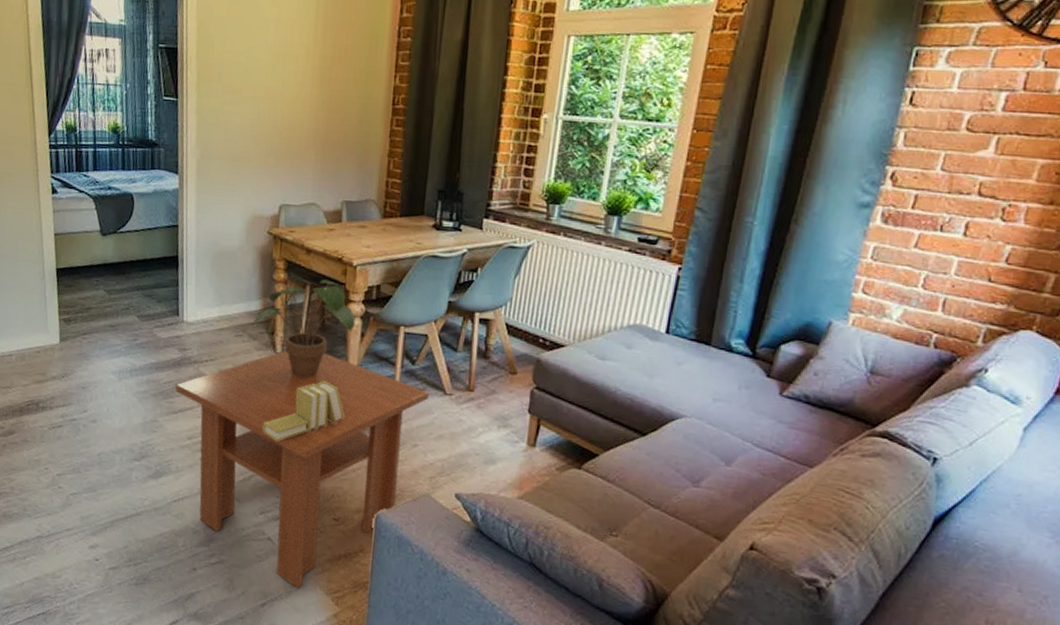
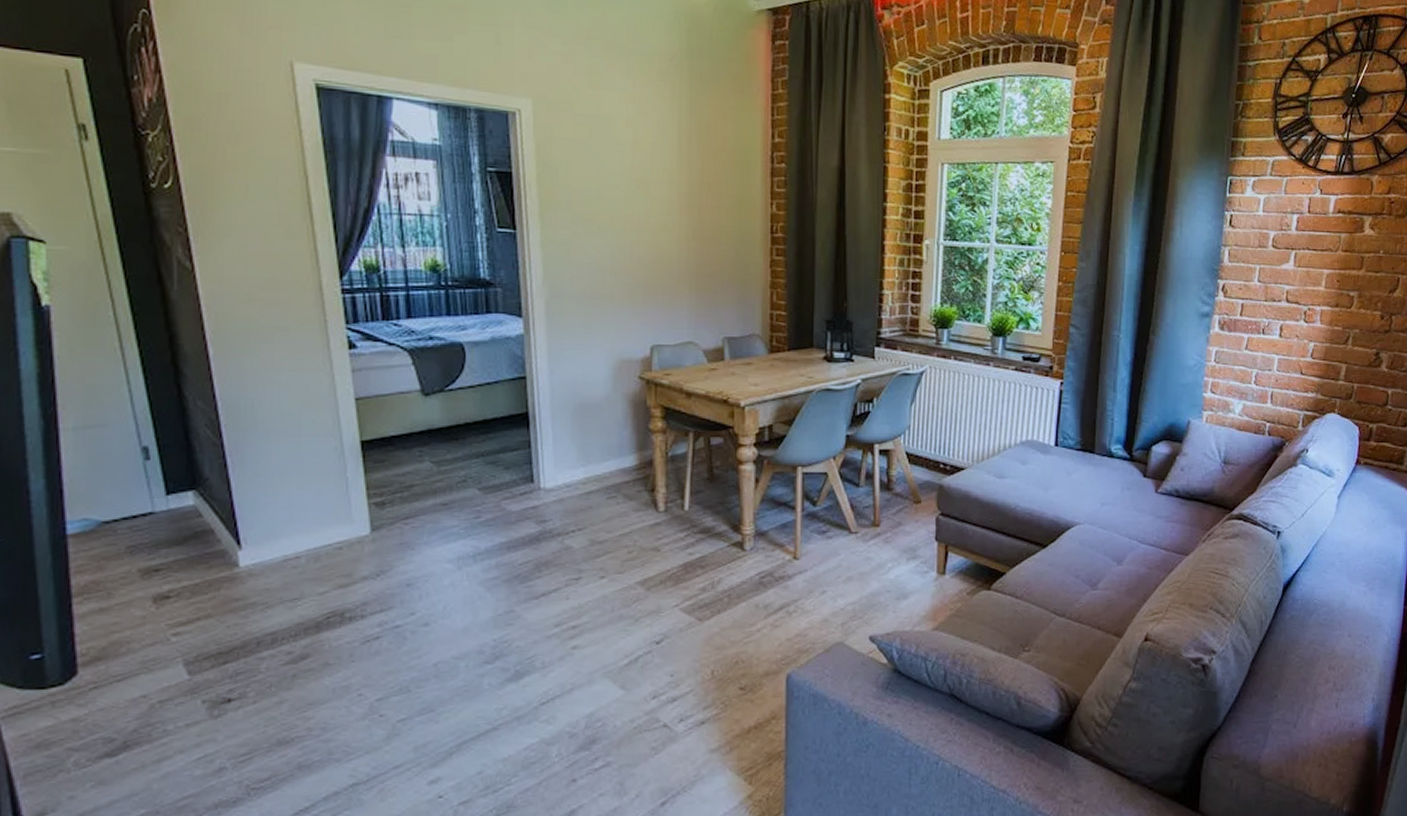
coffee table: present [175,350,429,589] -> none [535,506,834,776]
potted plant: present [253,279,355,379] -> none [628,425,747,537]
books: present [263,379,344,441] -> none [649,535,743,612]

